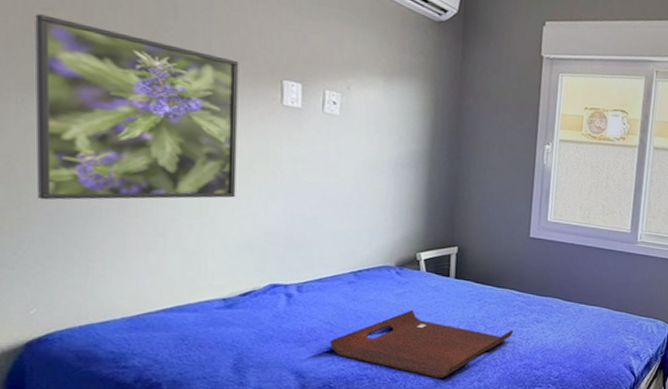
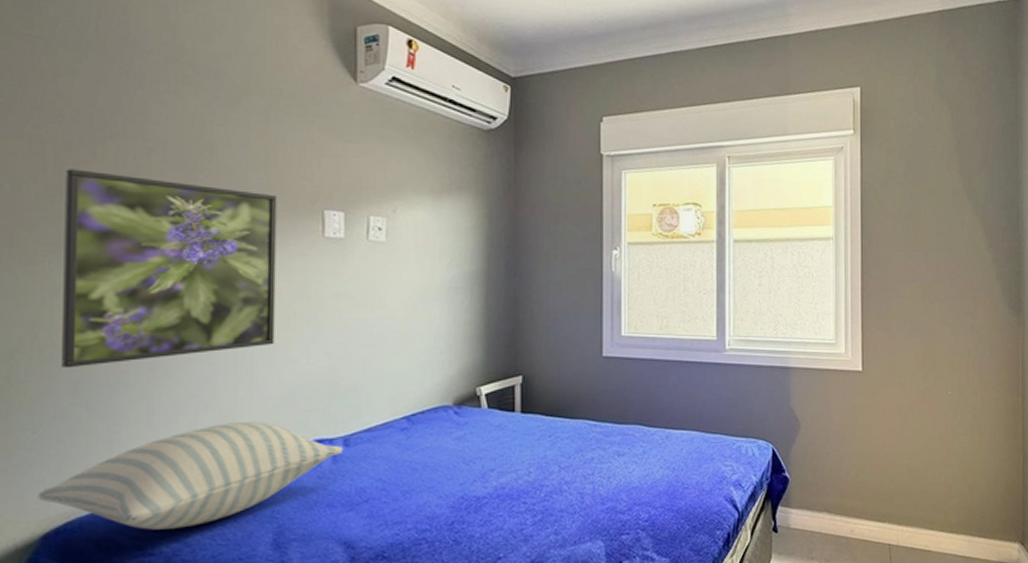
pillow: none [19,262,297,348] -> present [37,422,344,530]
serving tray: present [330,310,514,378] -> none [382,454,592,535]

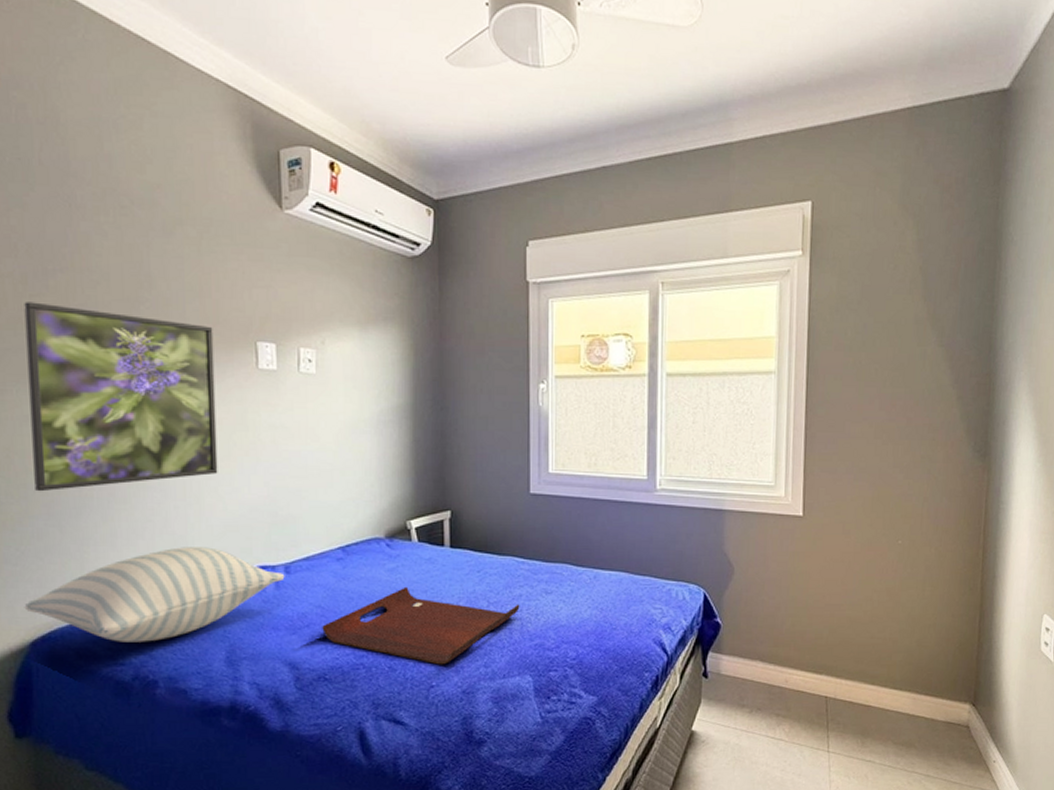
serving tray: none [382,454,592,535] -> present [322,586,520,665]

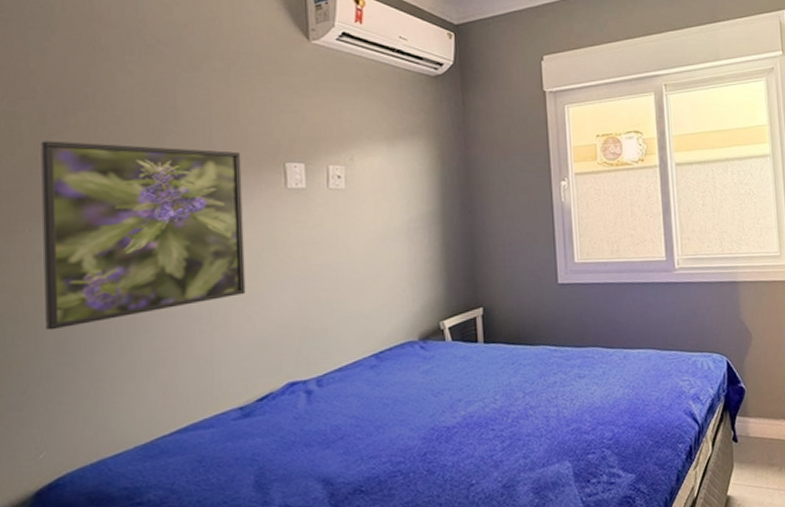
pillow: present [24,547,285,642] -> none [28,369,317,480]
serving tray: present [322,586,520,665] -> none [357,386,555,462]

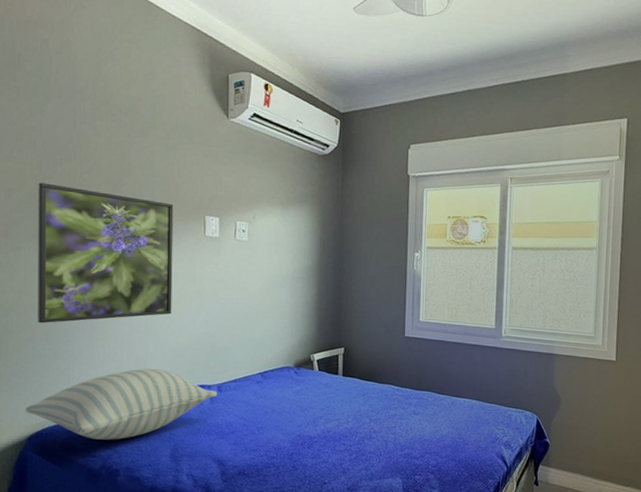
pillow: none [28,369,317,480] -> present [25,368,218,440]

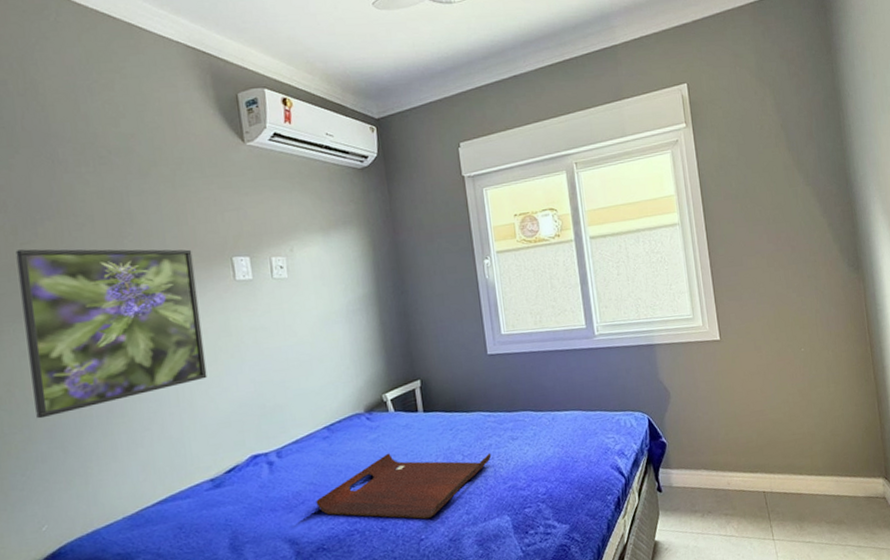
pillow: present [25,368,218,440] -> none [33,445,278,547]
serving tray: none [243,405,394,467] -> present [316,453,492,519]

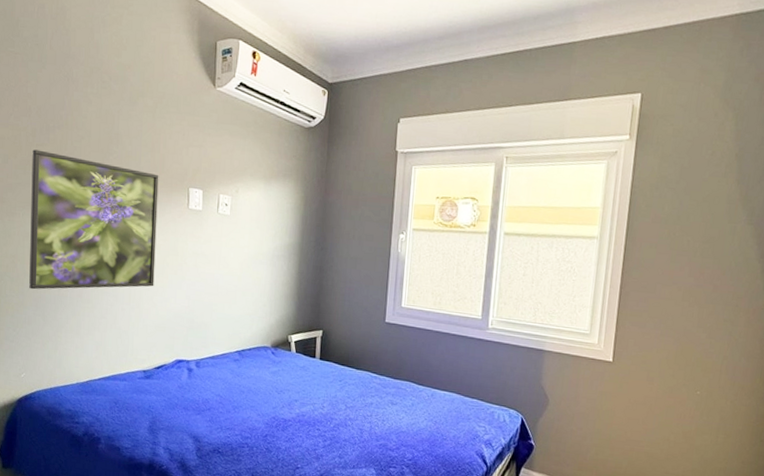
serving tray: present [316,453,492,519] -> none [219,387,371,452]

